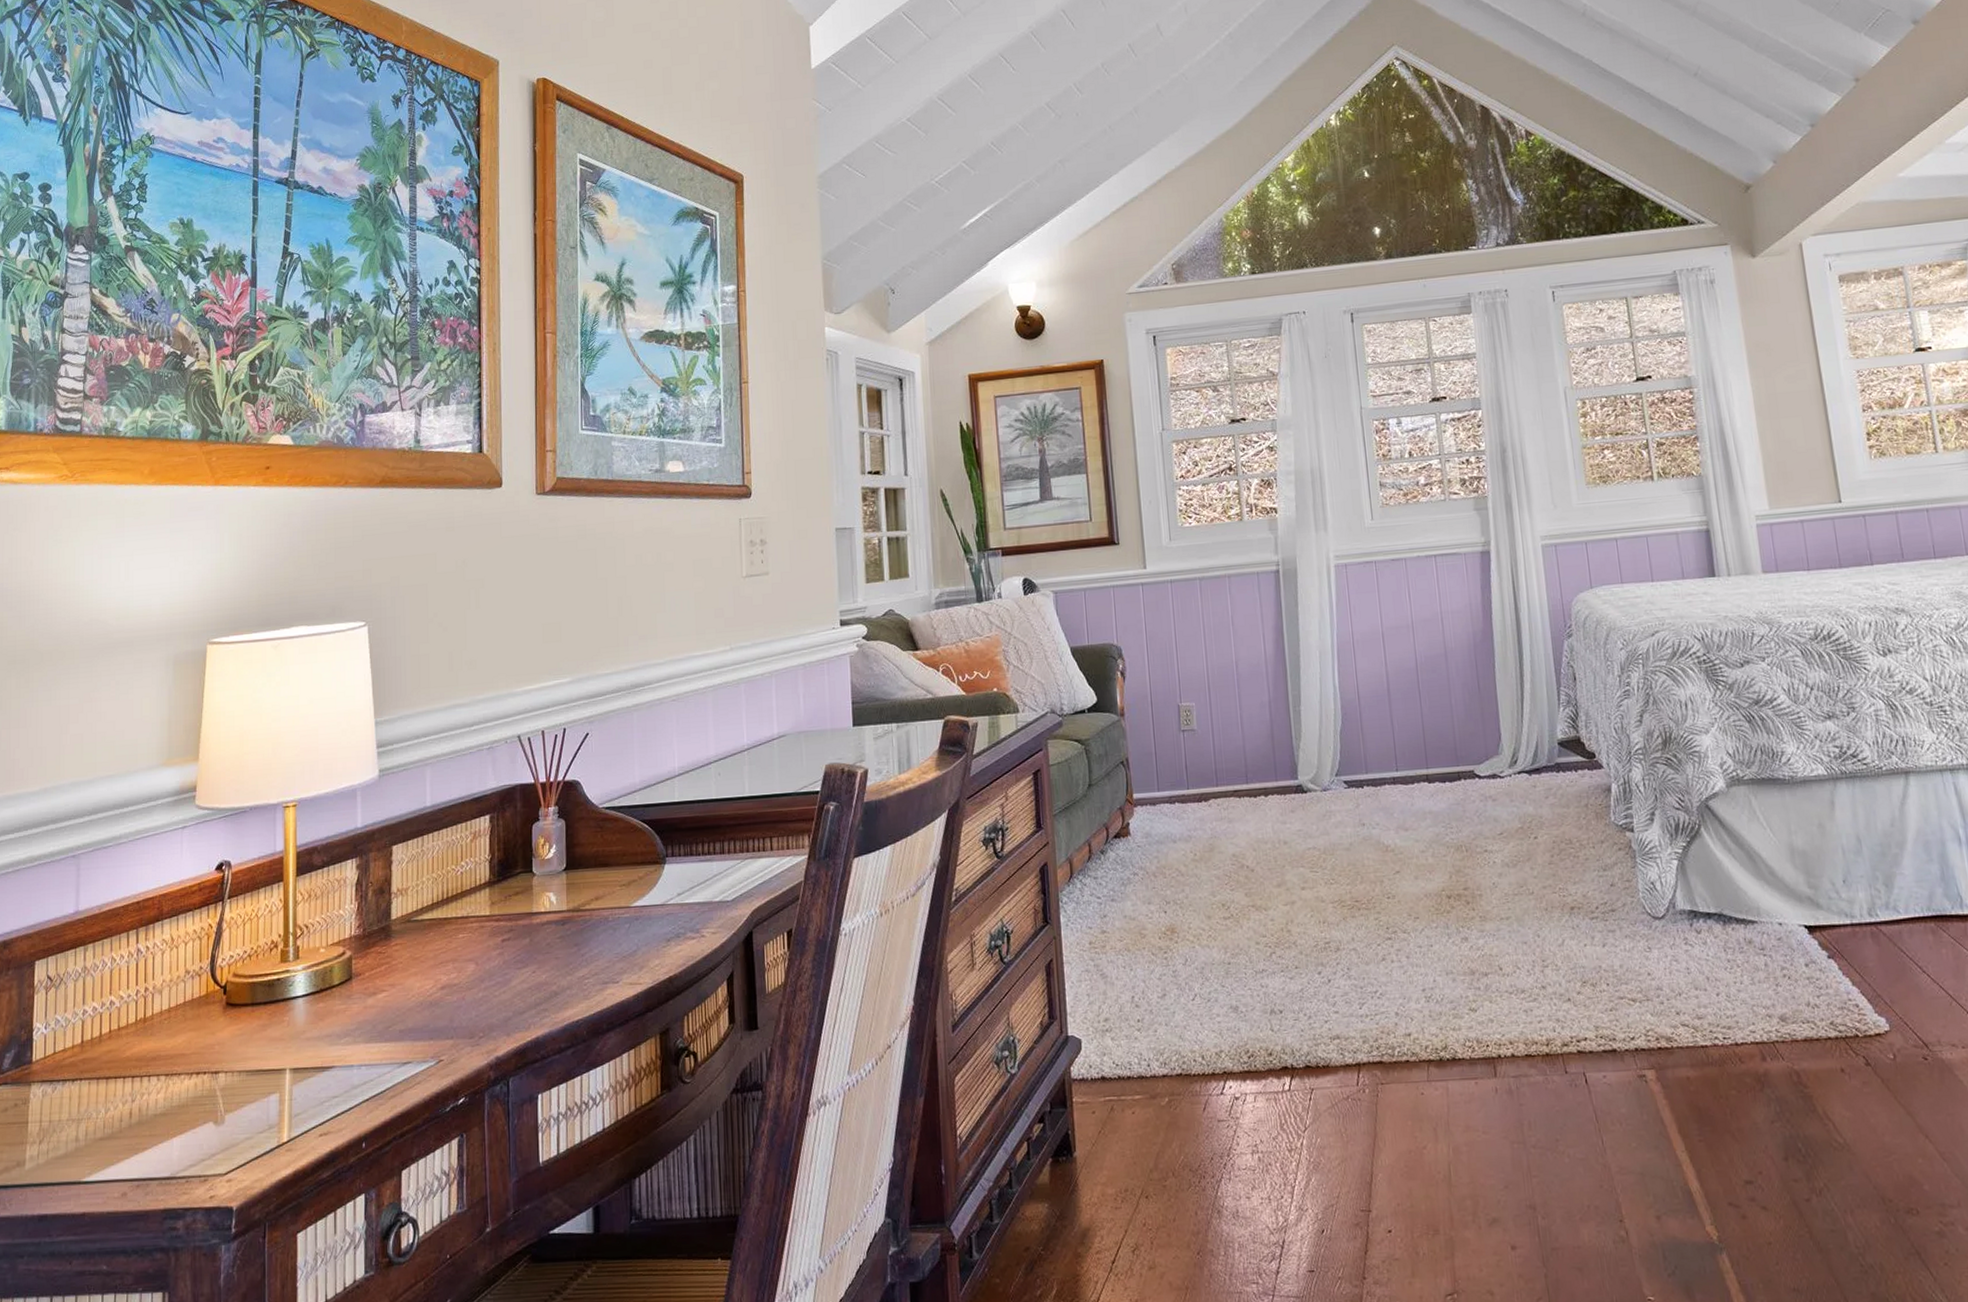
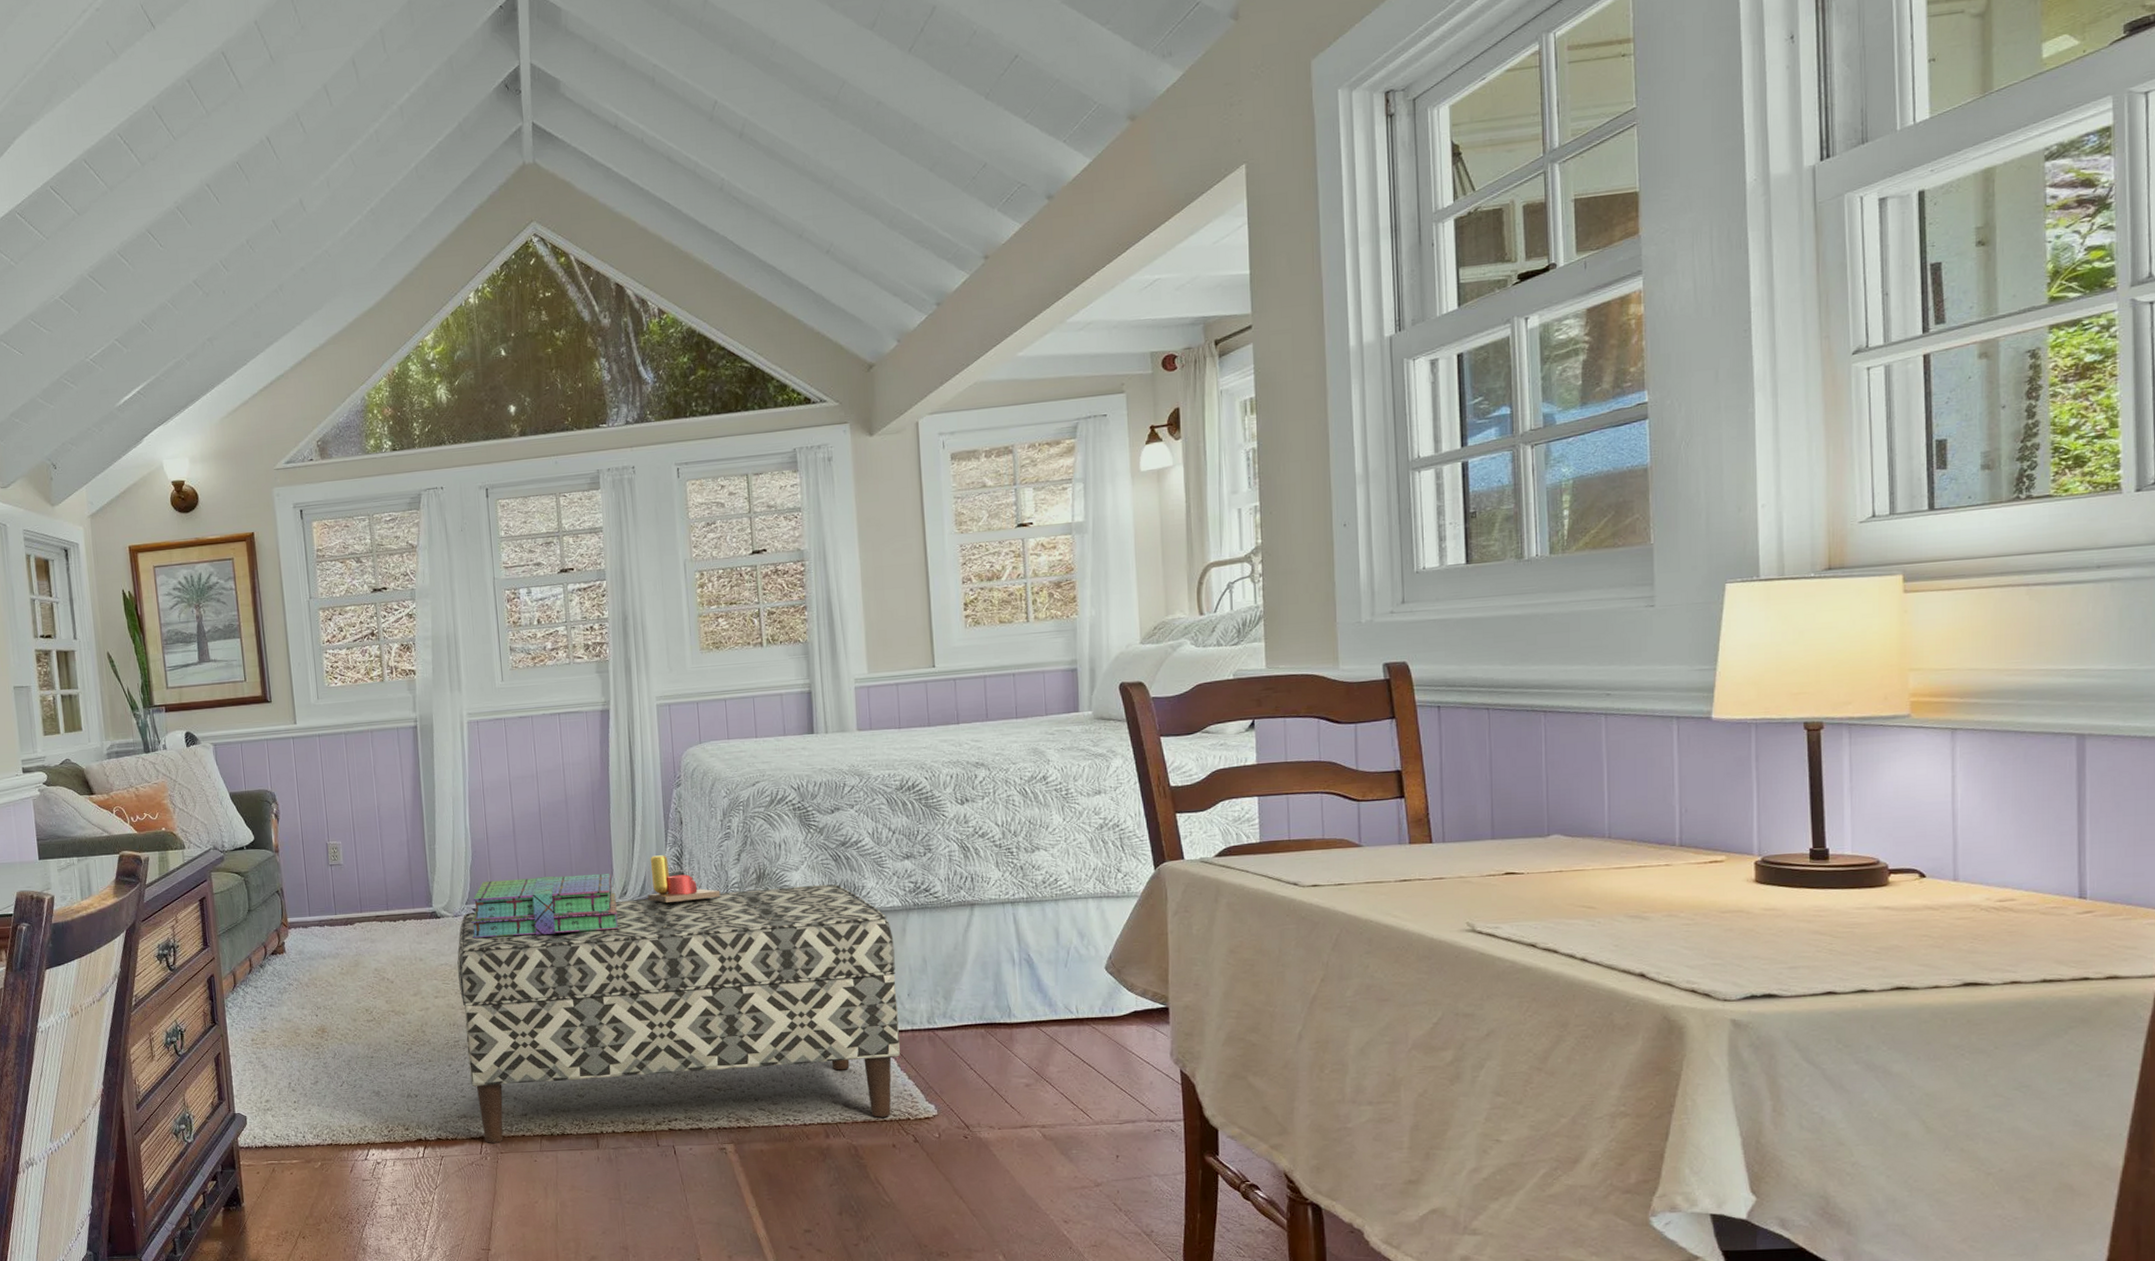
bench: none [1326,749,1840,1073] -> present [457,884,900,1144]
stack of books: none [1342,738,1509,817] -> present [471,873,618,939]
candle: none [1541,716,1623,773] -> present [648,855,721,903]

